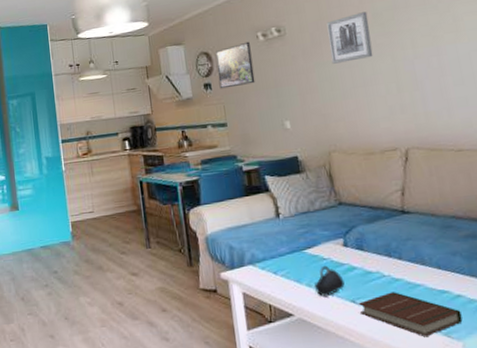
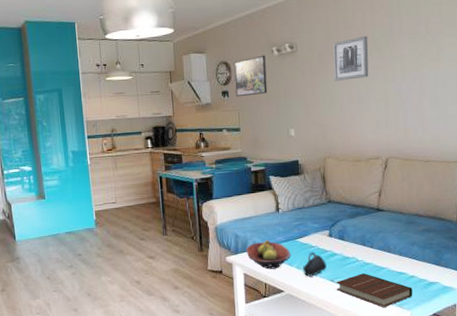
fruit bowl: none [243,251,299,288] -> present [246,239,291,270]

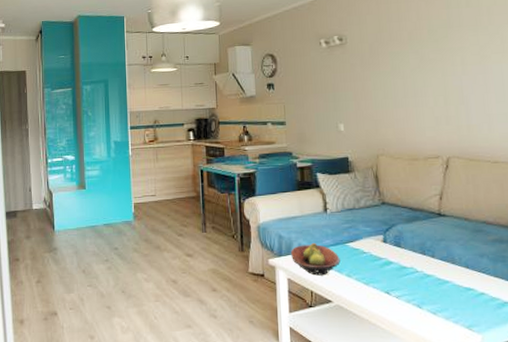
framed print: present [233,55,268,97] -> none [280,47,315,90]
mug: present [302,252,327,277] -> none [353,258,381,286]
wall art: present [333,36,369,81] -> none [385,28,426,74]
book: present [335,273,413,307] -> none [391,286,484,328]

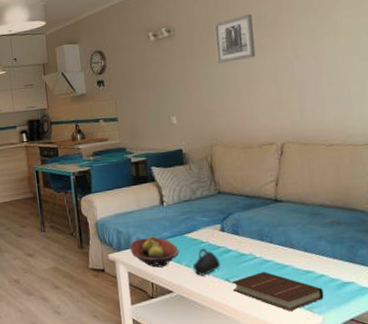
mug: none [353,258,381,286] -> present [192,248,220,276]
wall art: none [385,28,426,74] -> present [214,14,256,64]
book: none [391,286,484,328] -> present [231,272,324,311]

